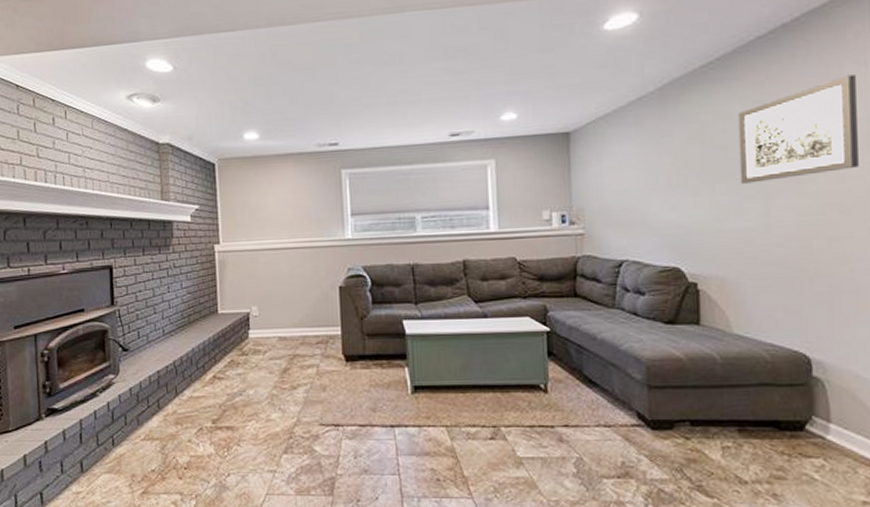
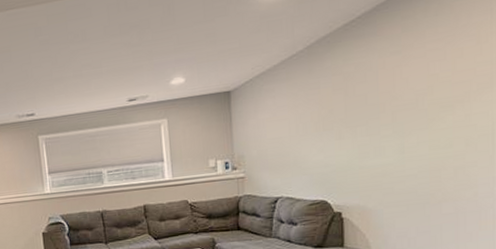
wall art: present [738,75,859,184] -> none [377,22,483,126]

